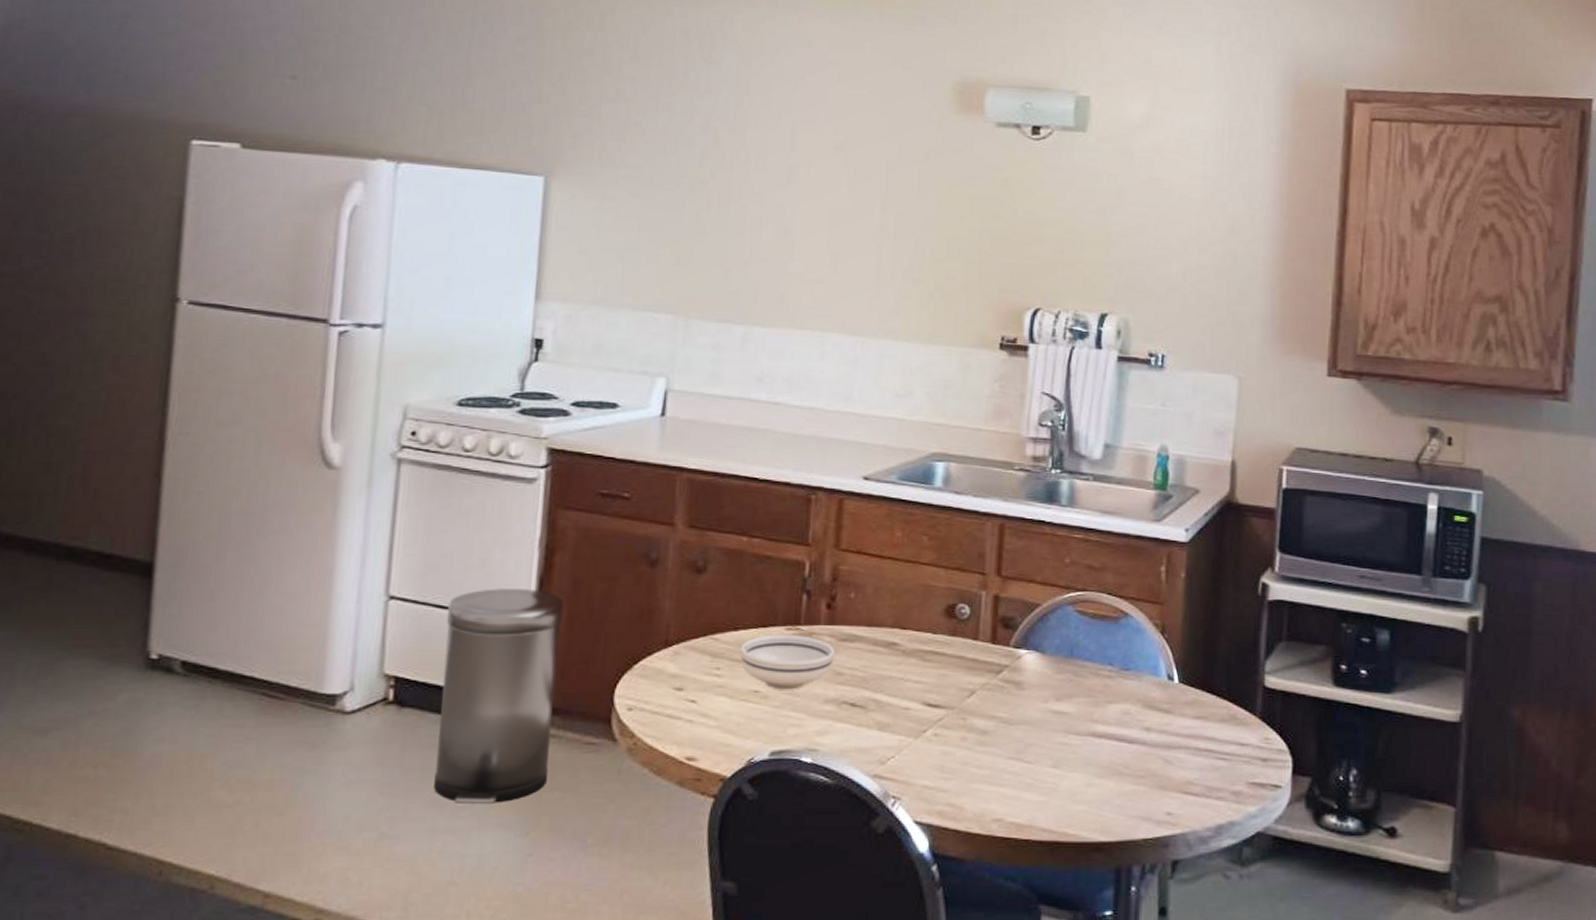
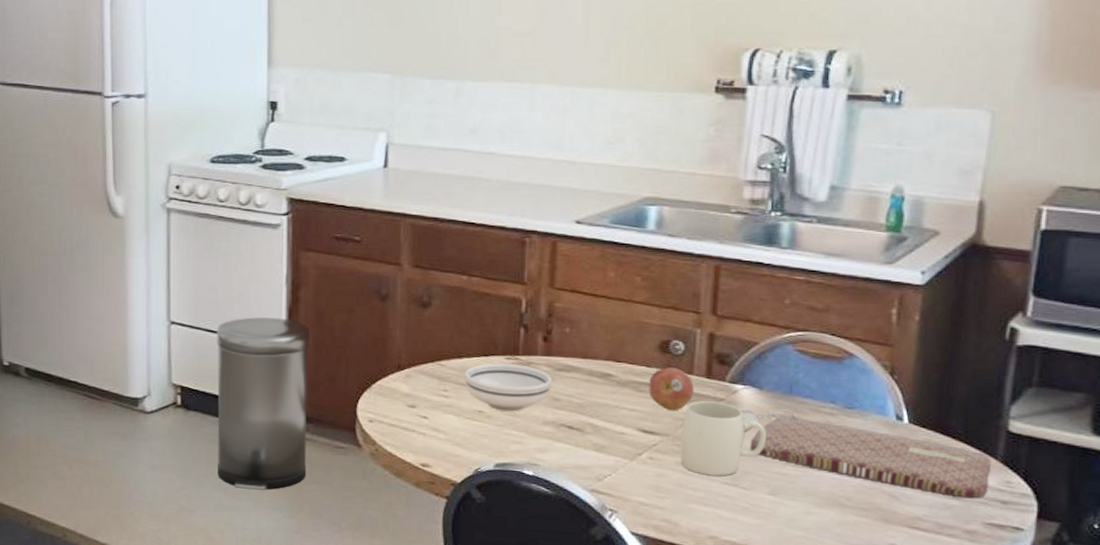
fruit: none [934,633,979,681] -> present [649,367,694,411]
mug: none [965,668,1049,750] -> present [680,401,766,476]
placemat: none [1024,674,1252,758] -> present [740,408,992,499]

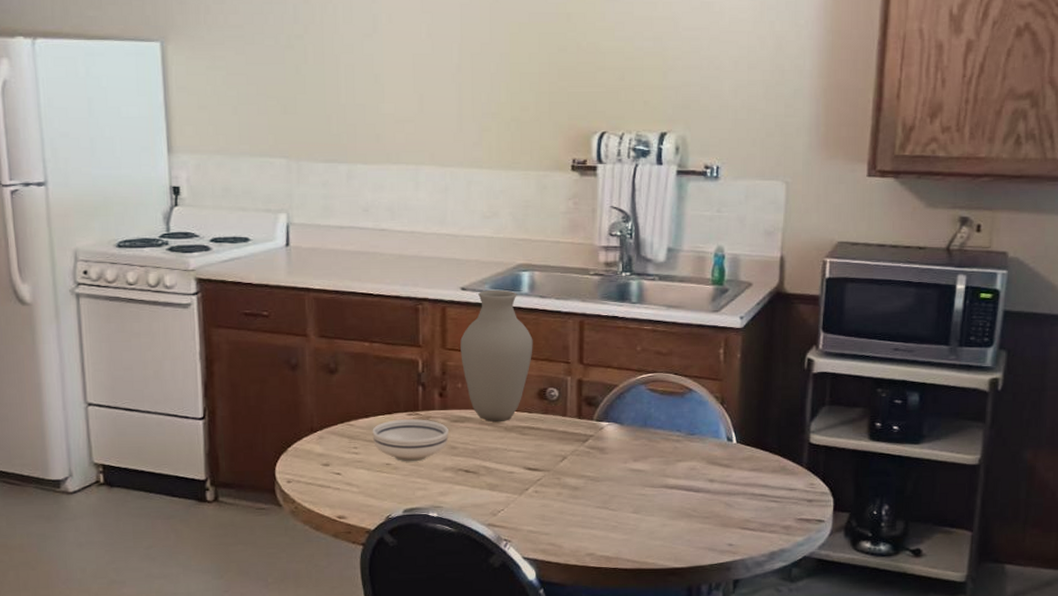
pedal bin: present [217,317,311,491] -> none [135,393,232,557]
vase: none [571,224,657,374] -> present [460,289,533,422]
fruit: present [649,367,694,411] -> none [531,412,568,450]
mug: present [680,401,766,476] -> none [559,438,628,502]
placemat: present [740,408,992,499] -> none [606,440,799,500]

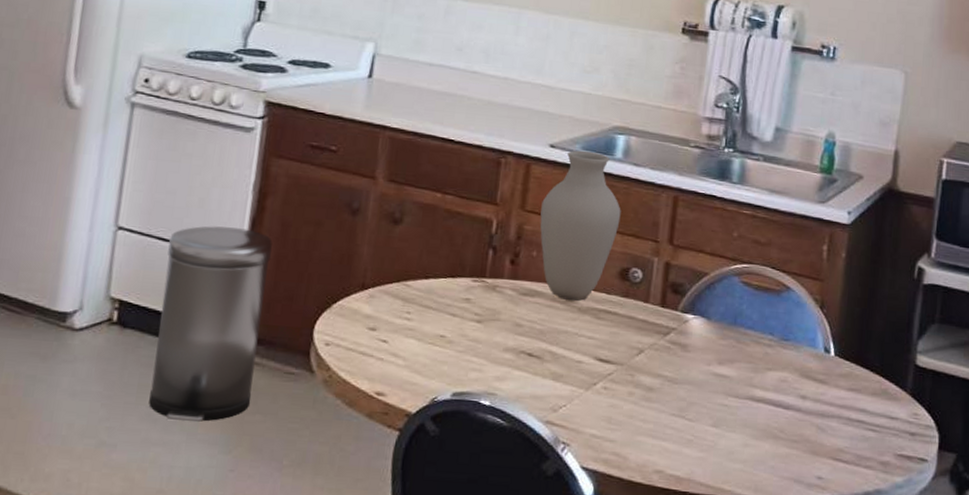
pedal bin: none [135,393,232,557] -> present [149,226,273,423]
bowl: present [372,419,450,462] -> none [429,285,517,337]

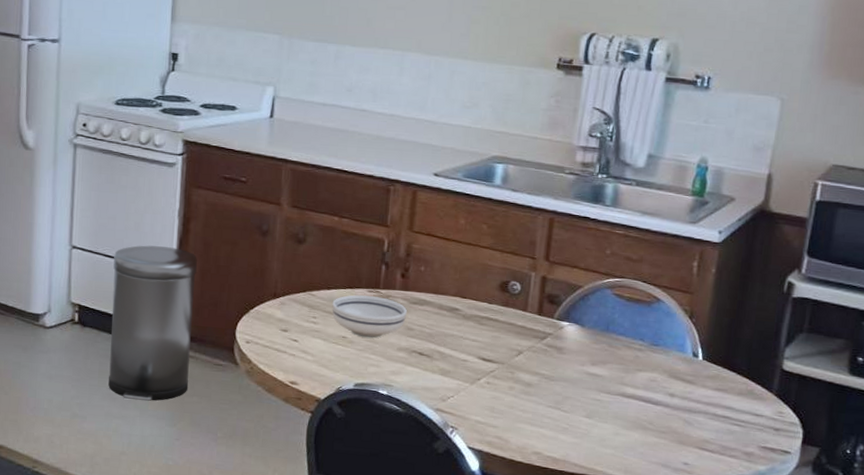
bowl: none [429,285,517,337] -> present [332,295,408,338]
vase: present [540,150,621,301] -> none [426,178,501,309]

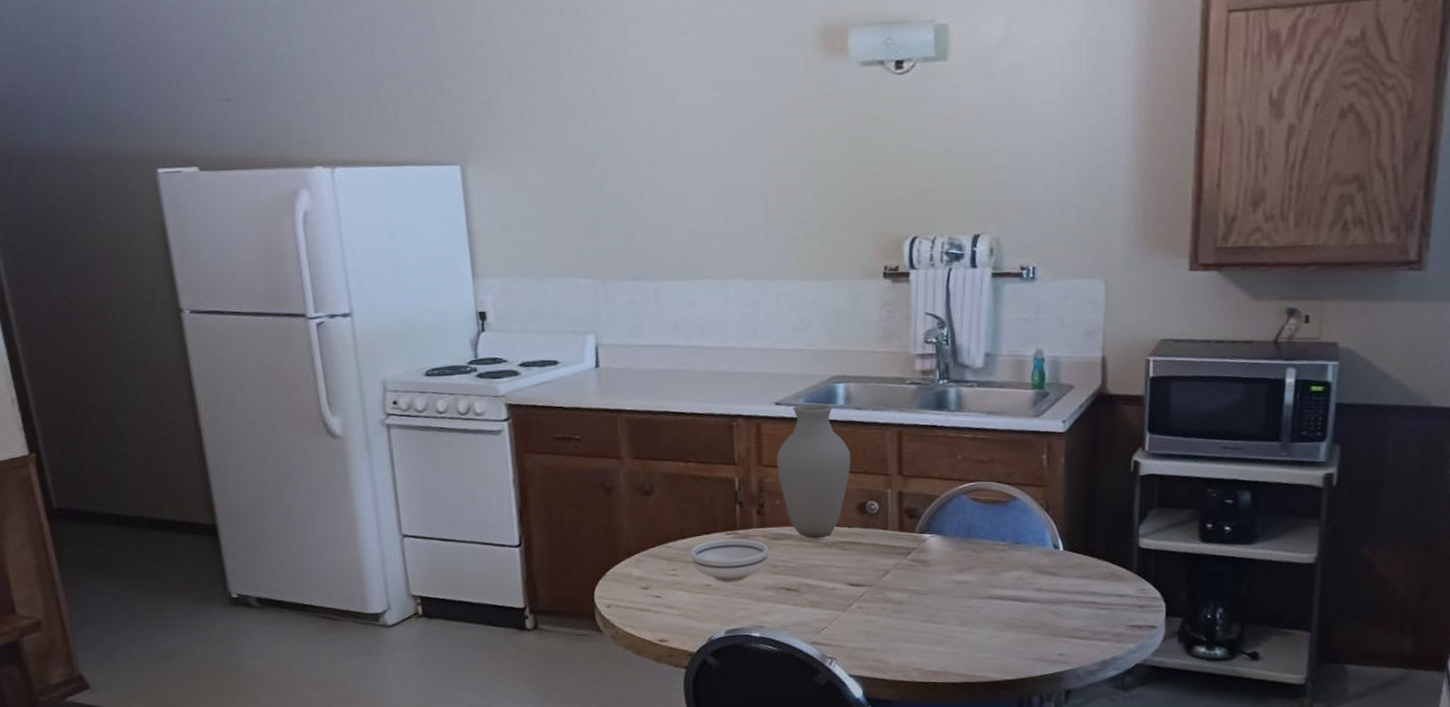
pedal bin: present [108,245,198,402] -> none [450,520,553,687]
vase: none [426,178,501,309] -> present [776,403,851,538]

